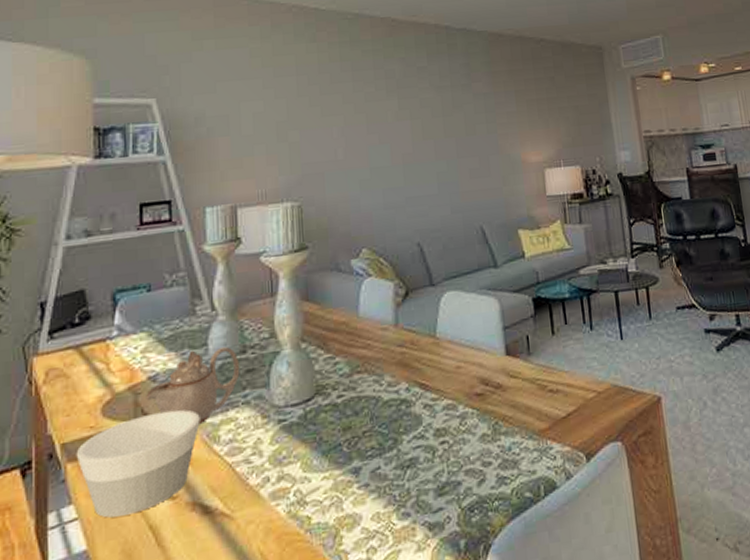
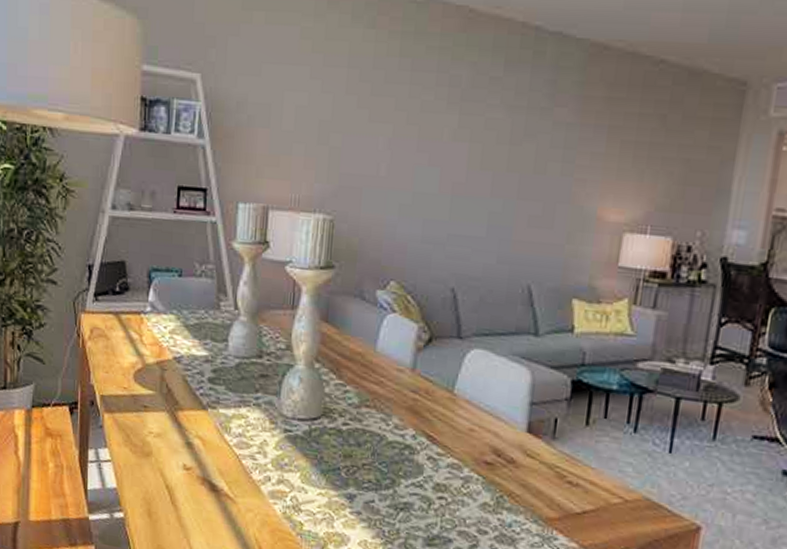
bowl: present [76,409,200,518] -> none [111,390,215,472]
teapot: present [146,347,240,424] -> none [171,342,255,412]

